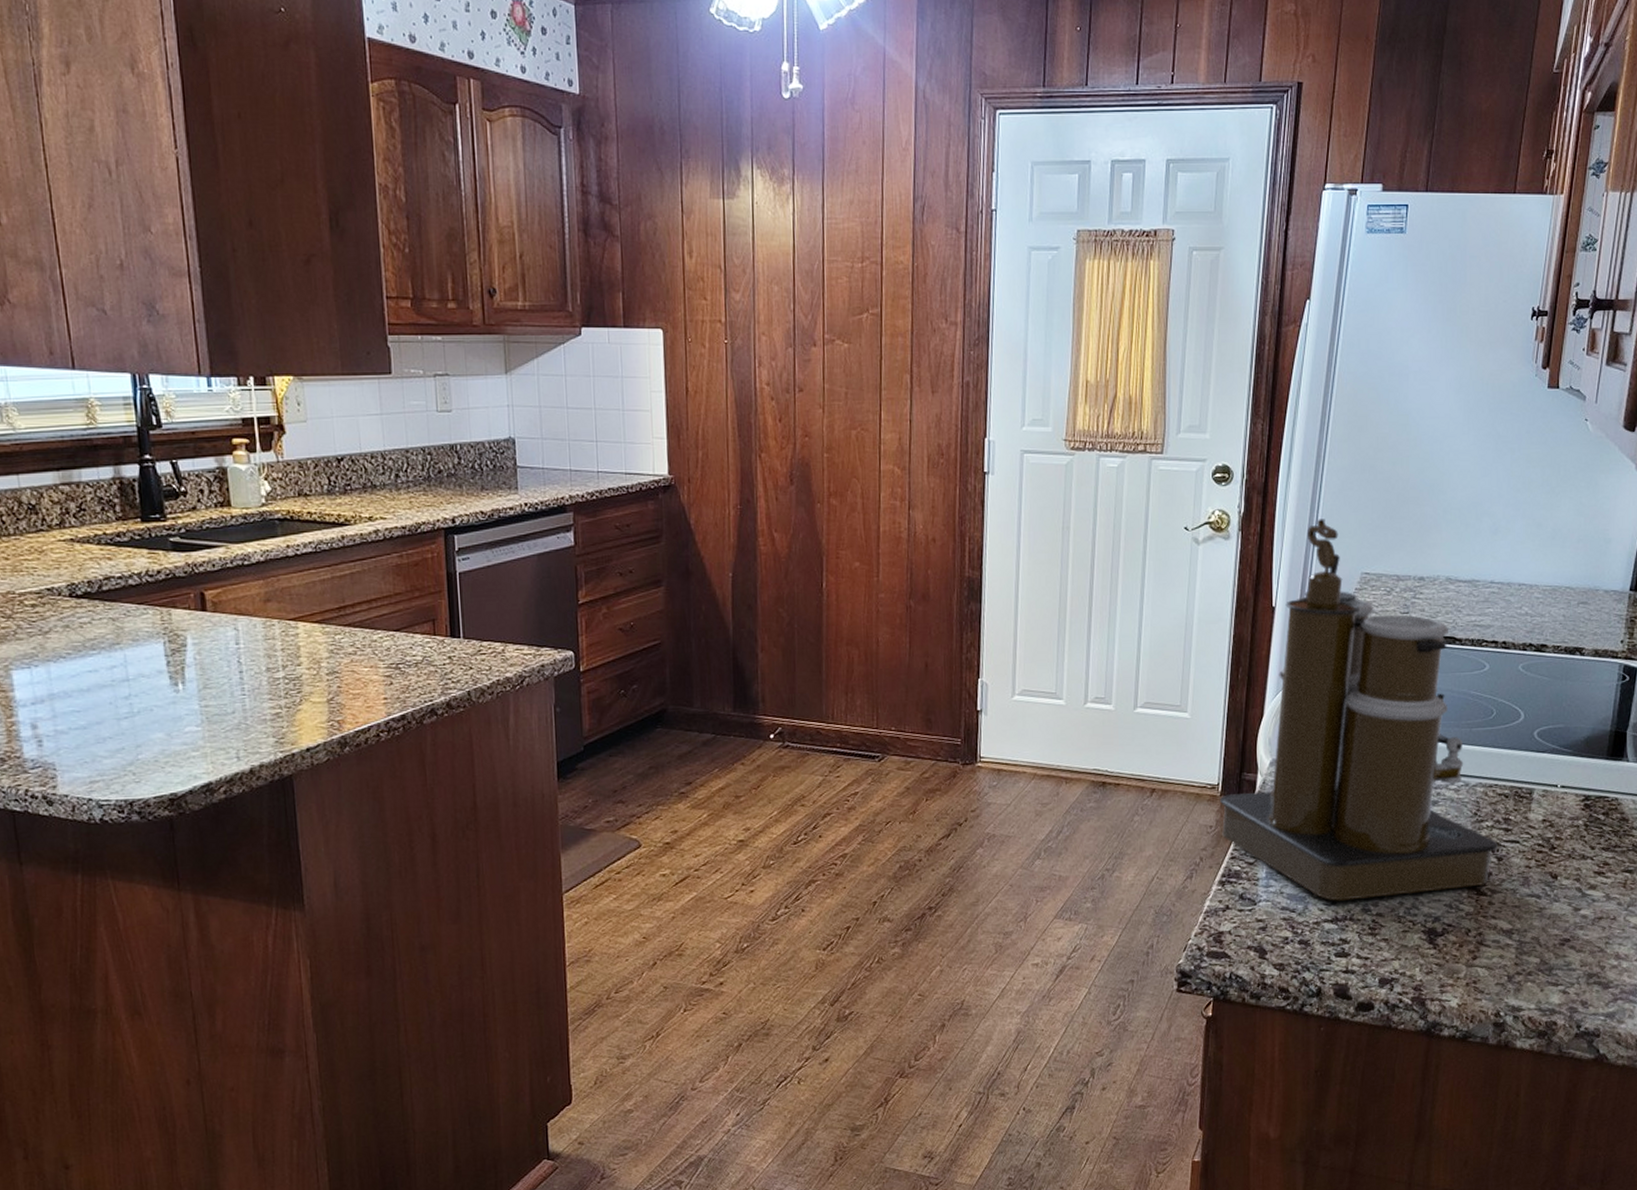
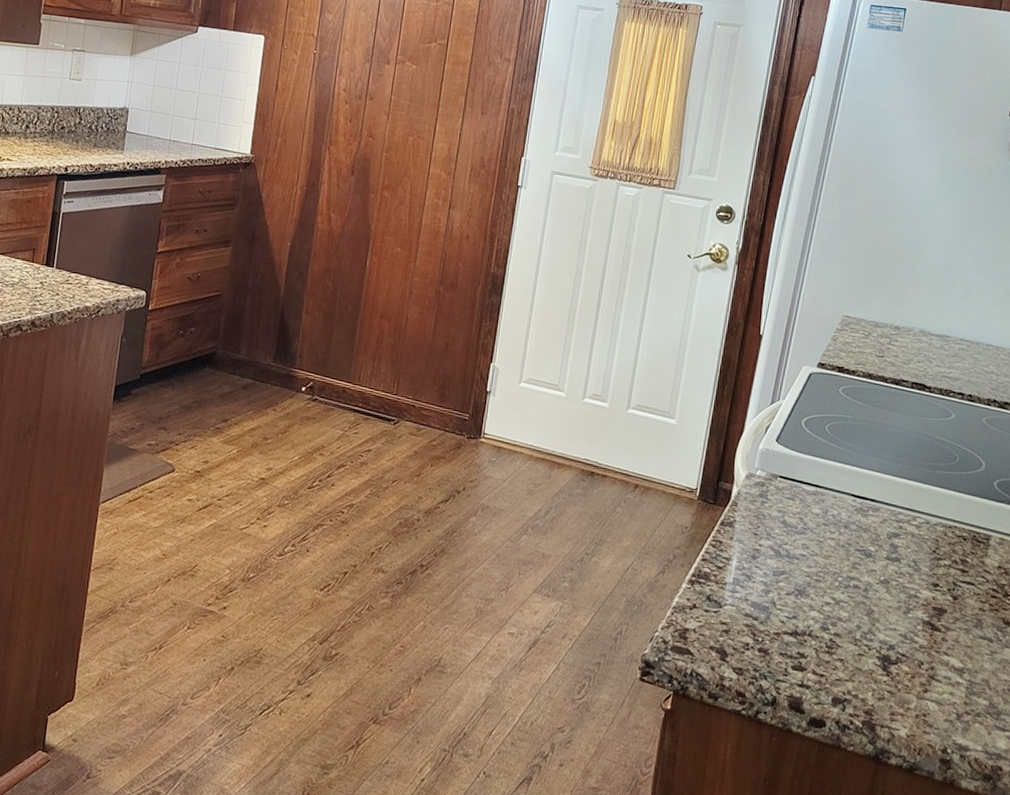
coffee maker: present [1220,519,1499,901] -> none [696,263,955,621]

